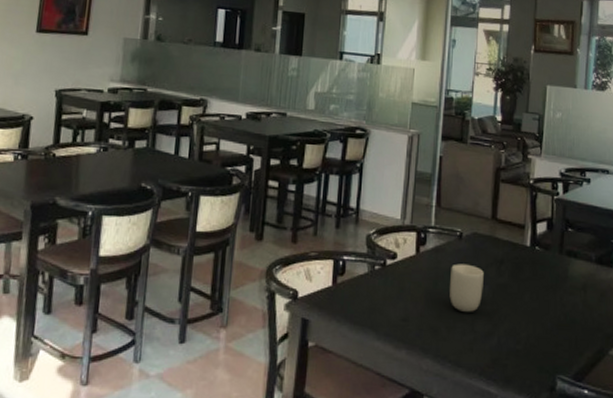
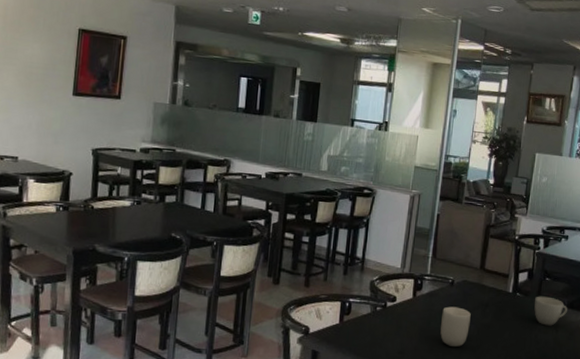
cup: none [557,250,595,286] -> present [534,296,567,326]

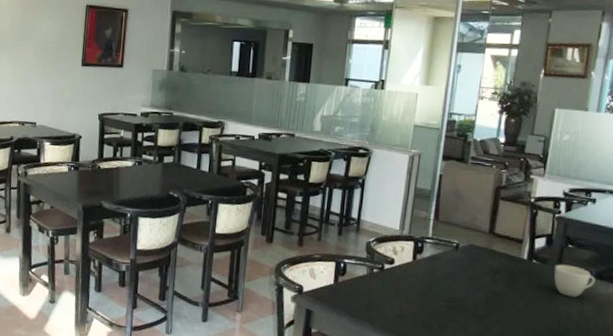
cup: present [440,306,471,348] -> none [443,271,479,315]

